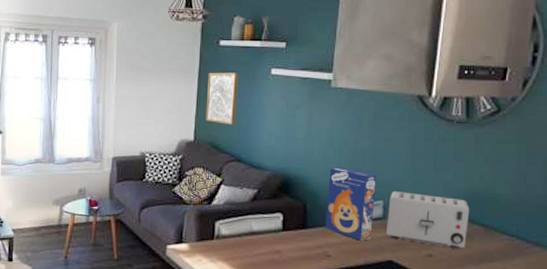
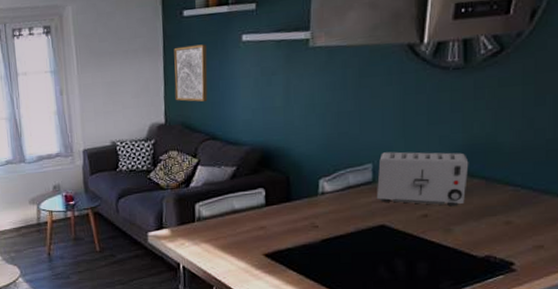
cereal box: present [326,167,376,241] -> none [311,133,364,208]

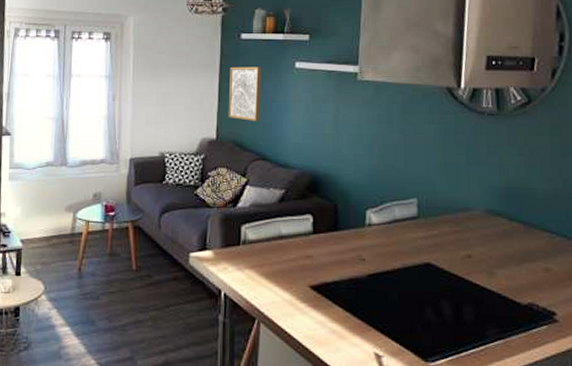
toaster: present [377,151,469,207] -> none [422,188,508,249]

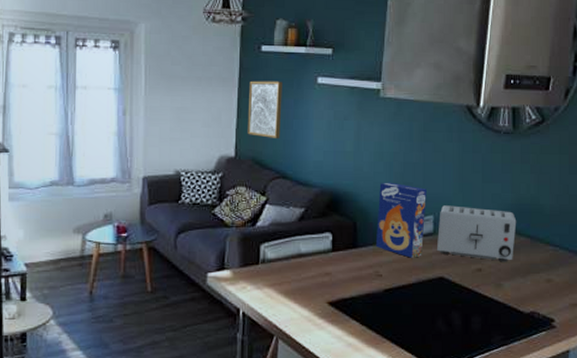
cereal box: none [358,164,409,242] -> present [376,182,427,258]
toaster: none [422,188,508,249] -> present [437,205,517,262]

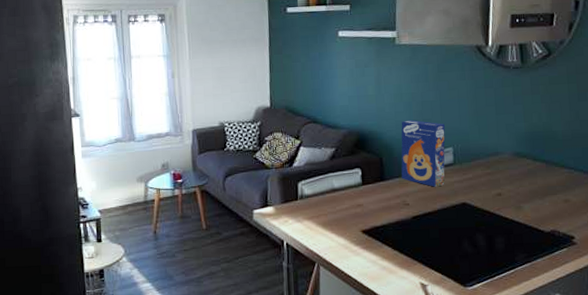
wall art: present [247,80,282,138] -> none [278,37,309,88]
toaster: present [437,205,517,262] -> none [457,137,532,186]

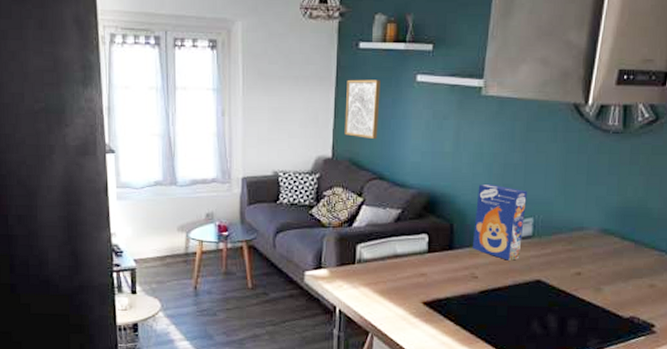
wall art: none [278,37,309,88] -> present [344,79,380,139]

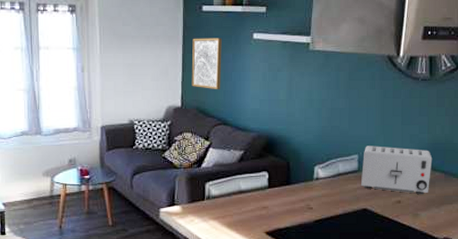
cereal box: present [473,183,527,261] -> none [307,126,352,193]
toaster: none [536,208,621,267] -> present [361,146,433,195]

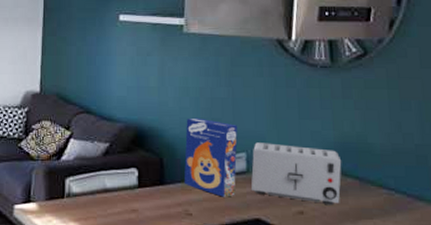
wall art: present [191,38,222,89] -> none [52,20,85,74]
cereal box: none [307,126,352,193] -> present [184,117,238,197]

